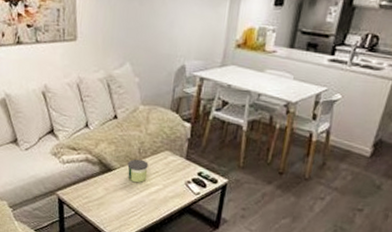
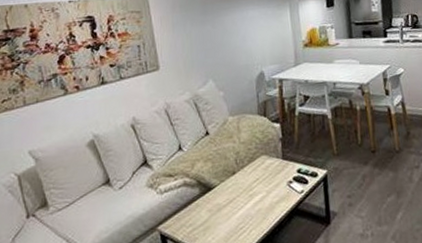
candle: present [127,159,149,183] -> none [227,170,249,196]

